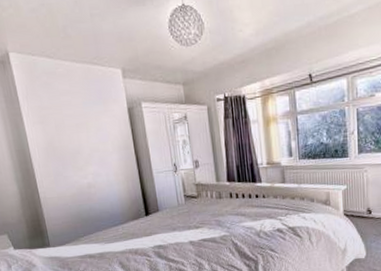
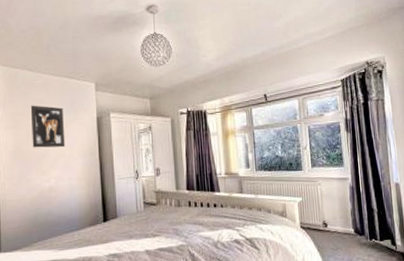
wall art: none [55,97,98,144] -> present [30,105,66,148]

